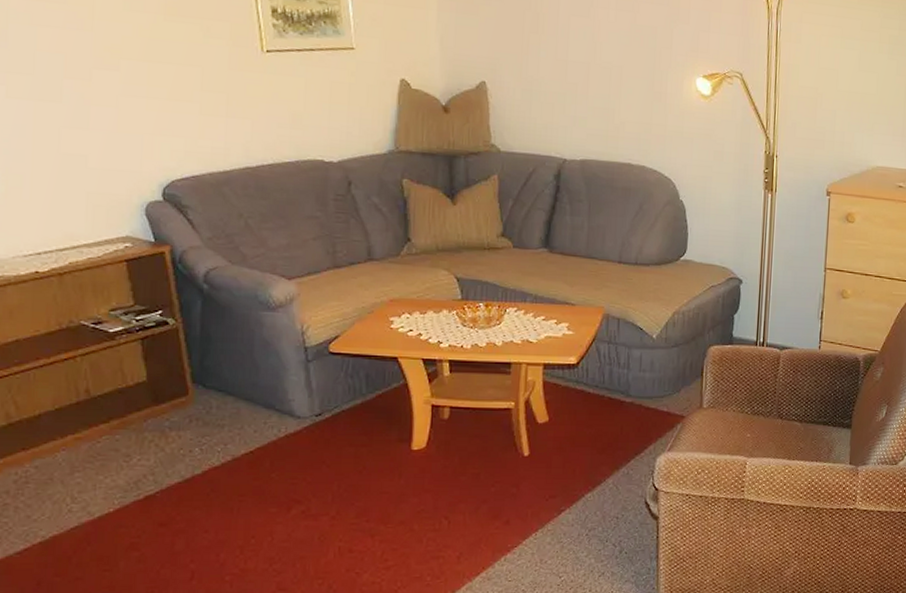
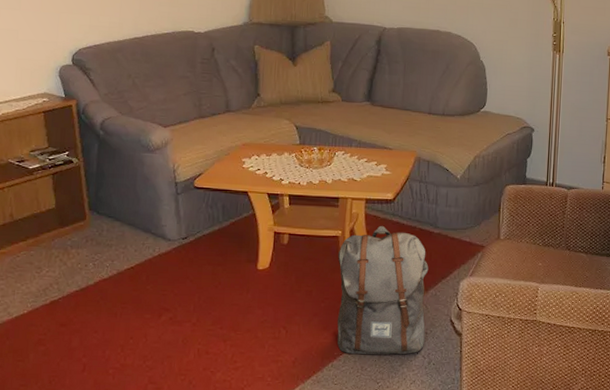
backpack: none [510,394,620,546] -> present [337,225,429,355]

